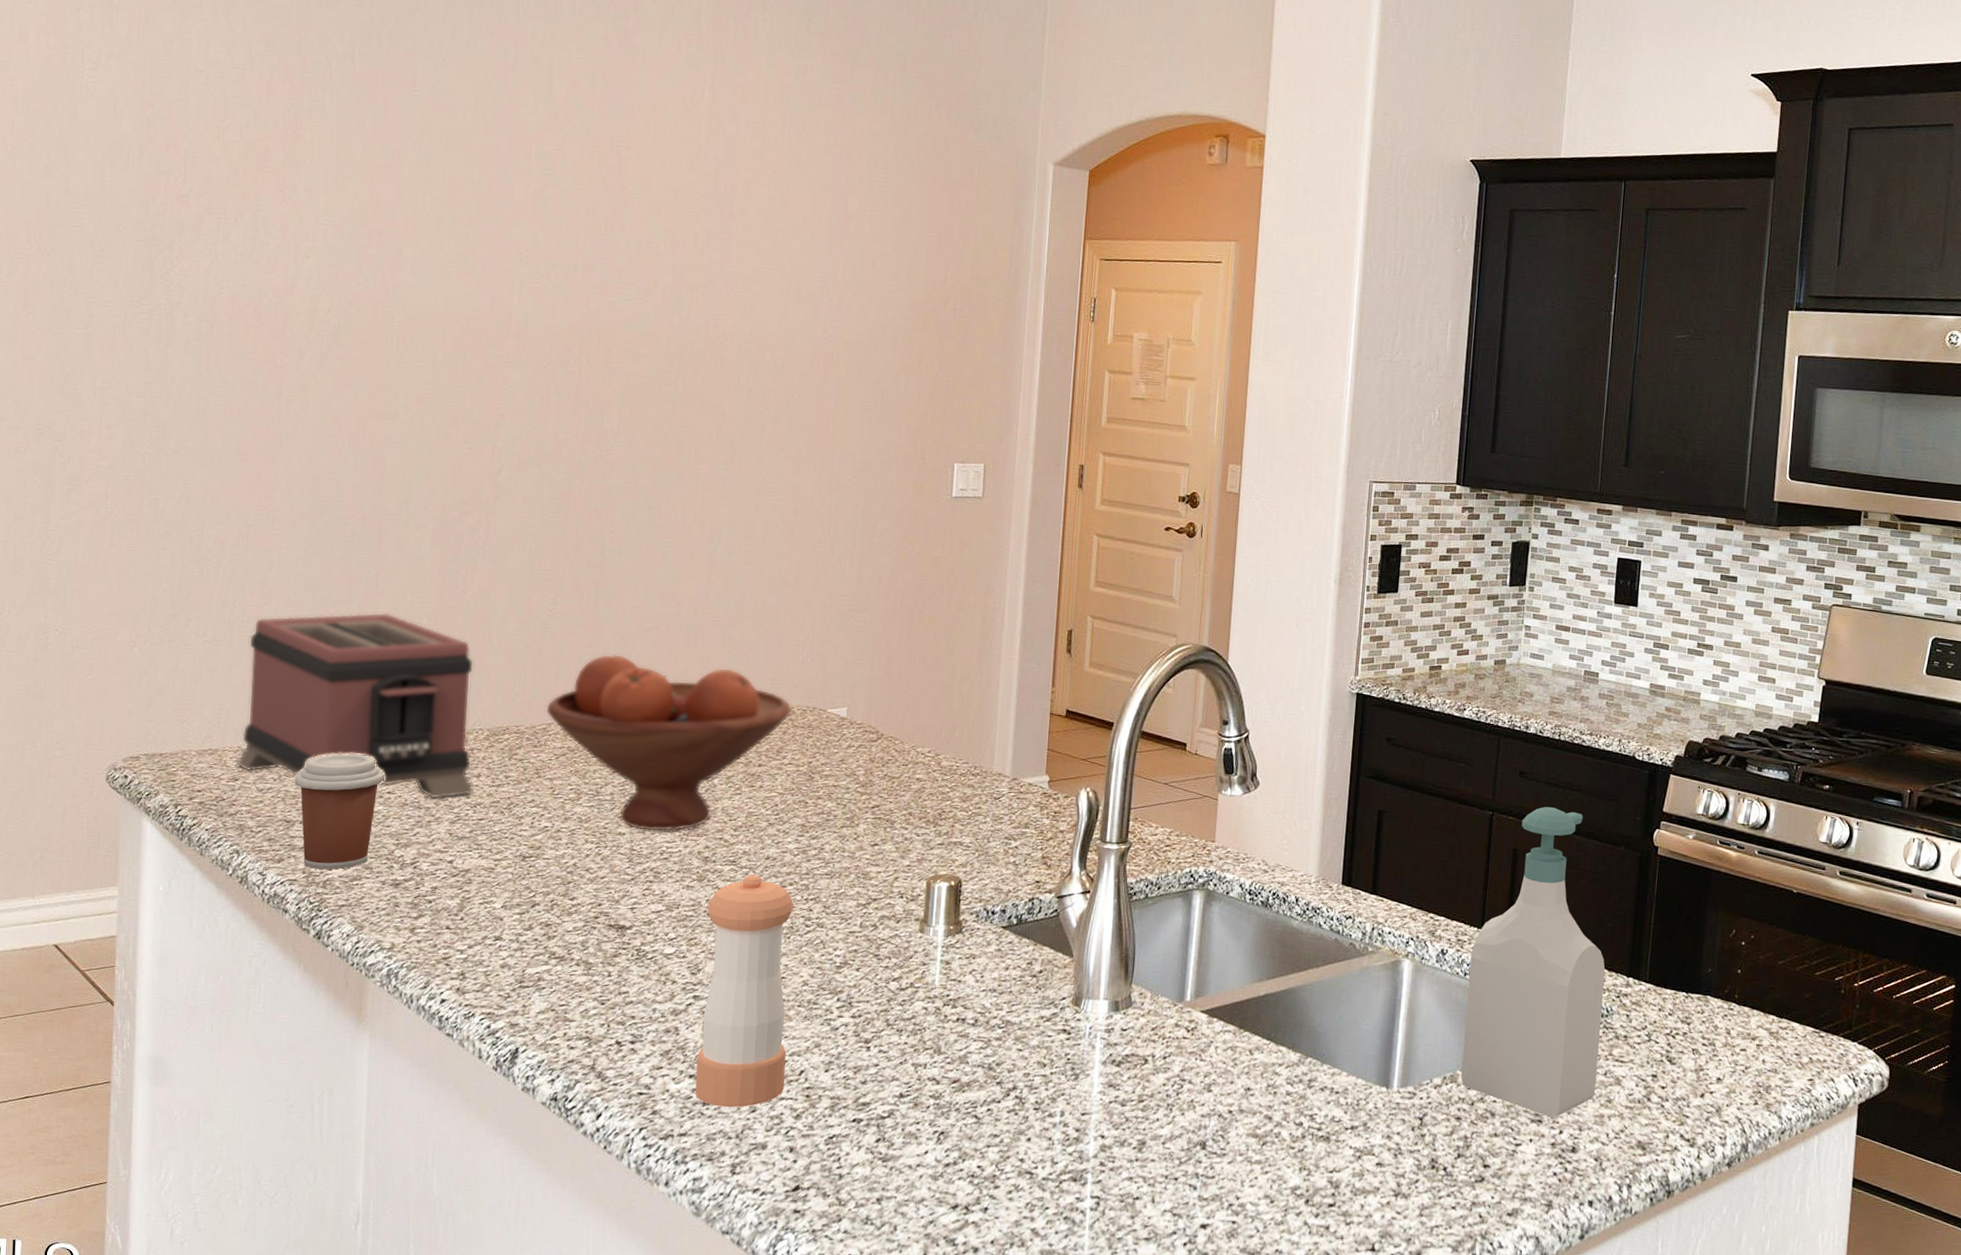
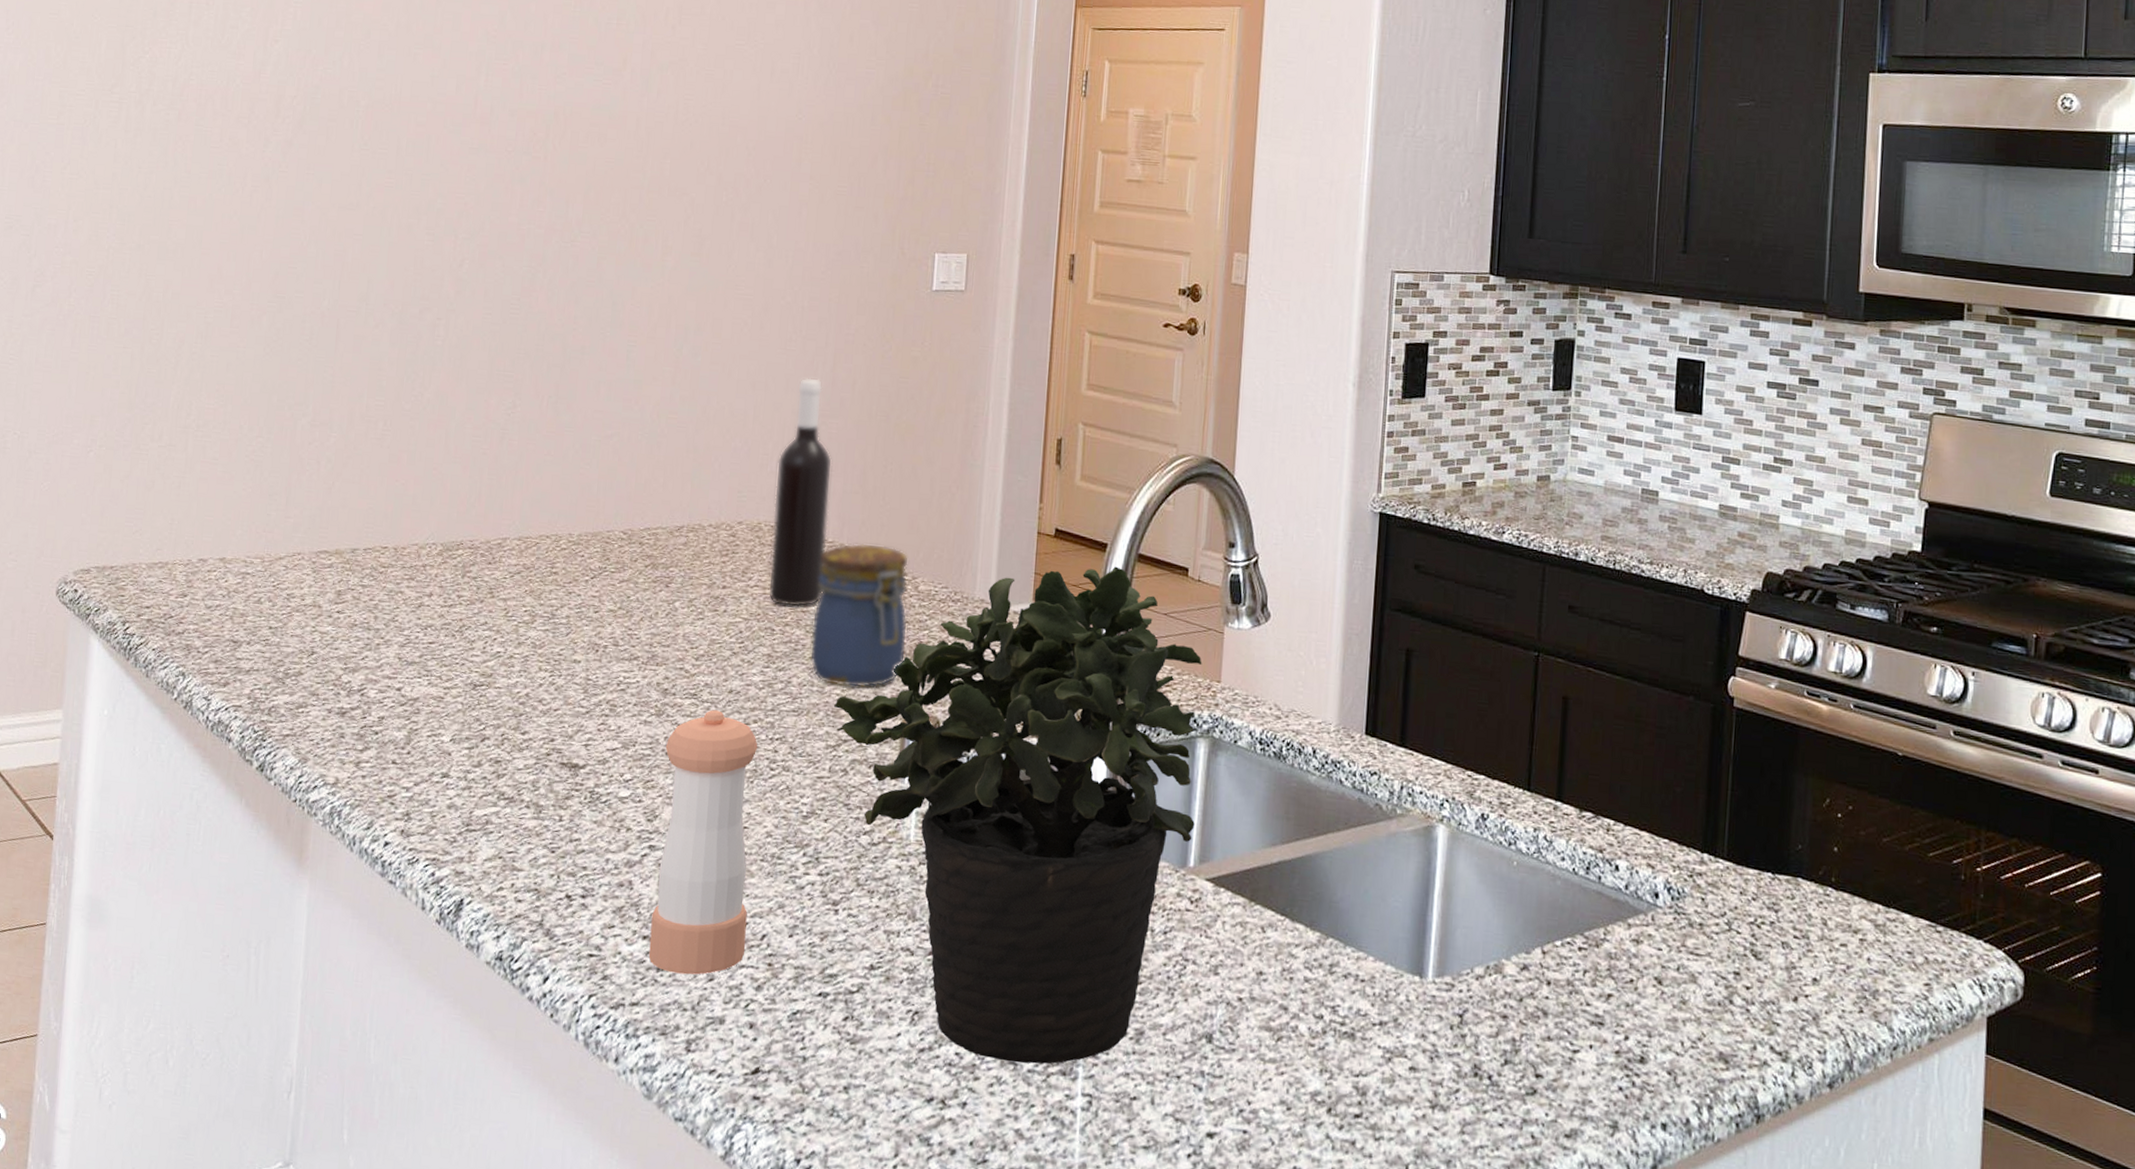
toaster: present [236,612,474,799] -> none [186,416,429,620]
coffee cup: present [293,753,384,870] -> none [242,568,334,695]
fruit bowl: present [546,654,793,832] -> none [502,462,760,660]
wine bottle: none [801,576,860,783] -> present [768,377,833,608]
jar: none [841,724,932,853] -> present [809,543,909,688]
potted plant: none [863,742,1199,1173] -> present [833,566,1202,1064]
soap bottle: present [1461,807,1606,1119] -> none [1507,647,1675,1021]

